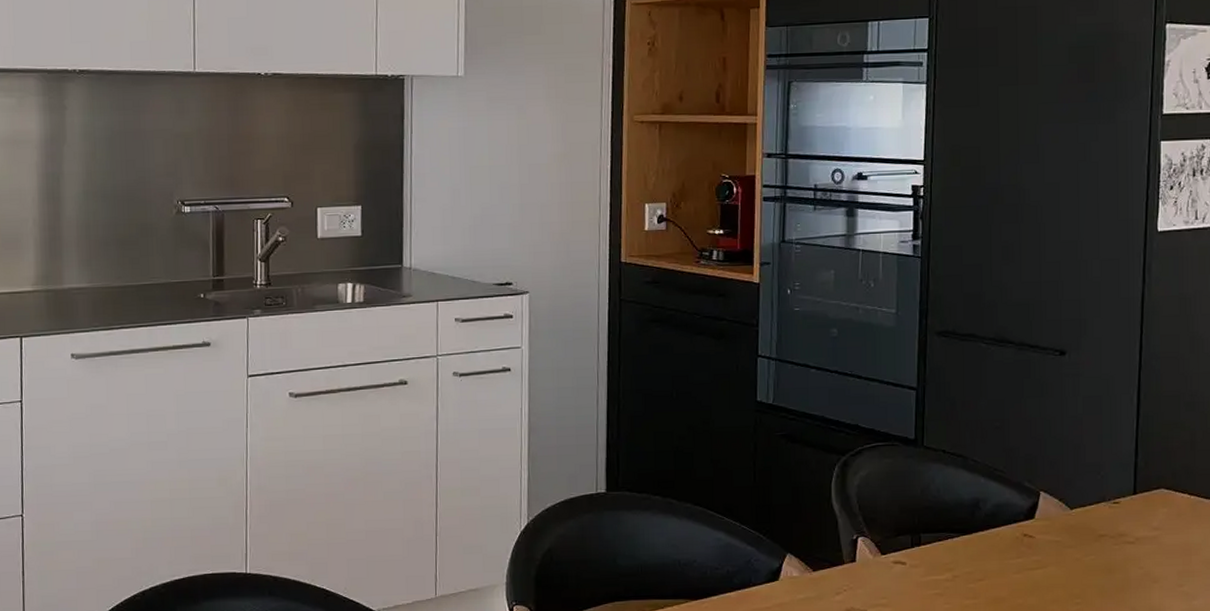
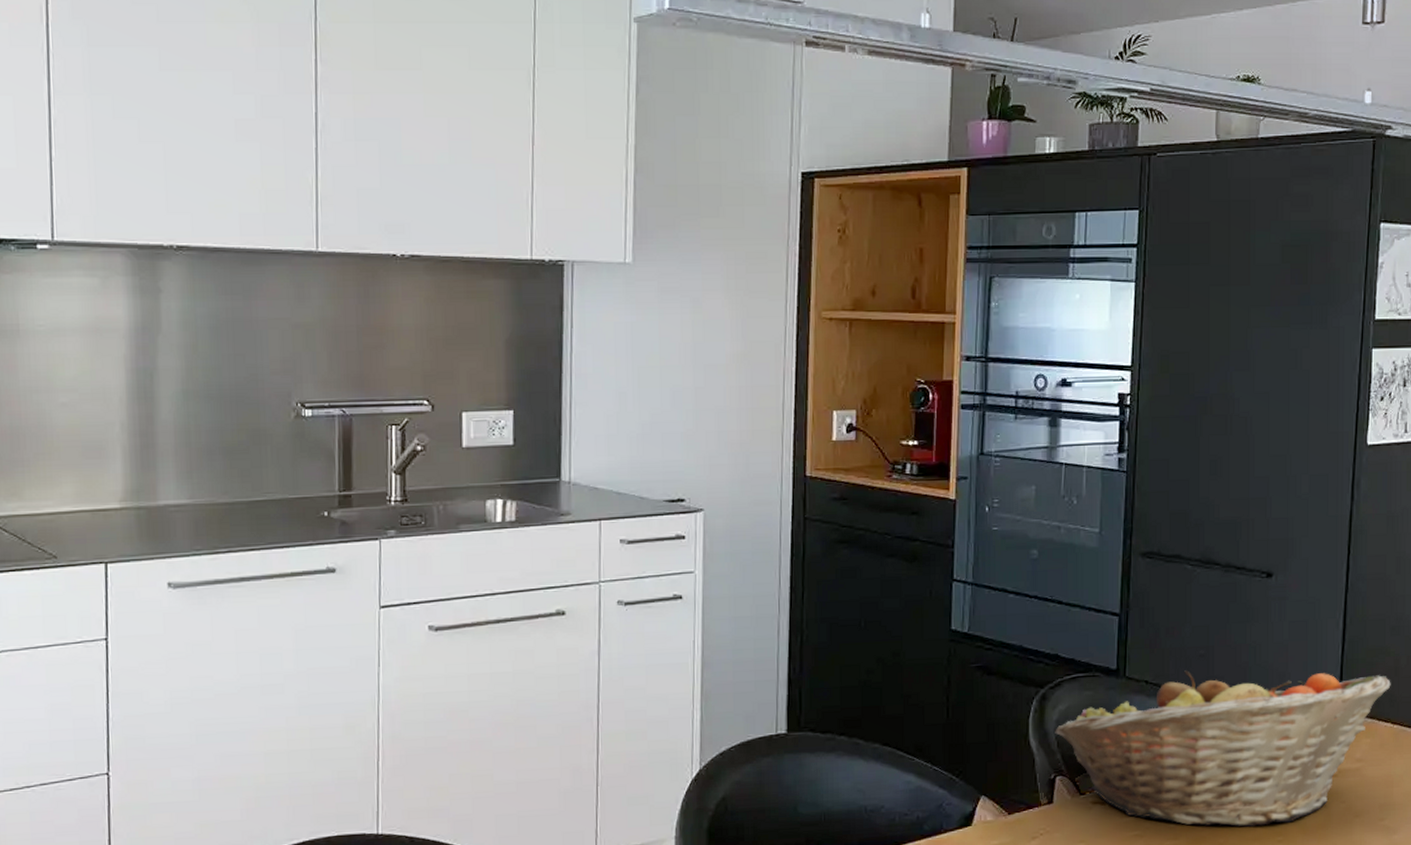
fruit basket: none [856,441,1187,589] -> present [1055,670,1391,827]

